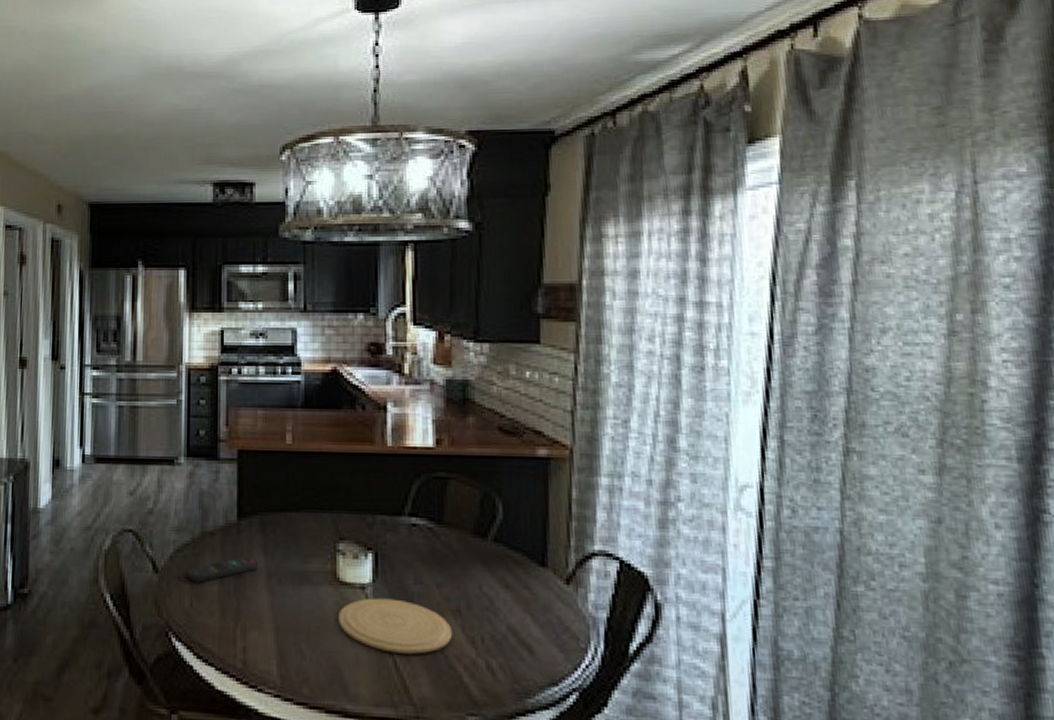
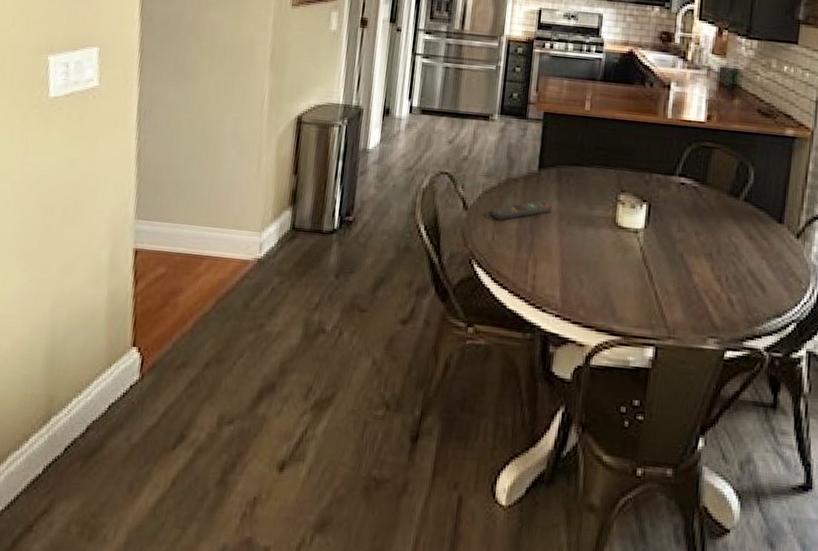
plate: present [339,598,453,654] -> none [614,240,704,288]

